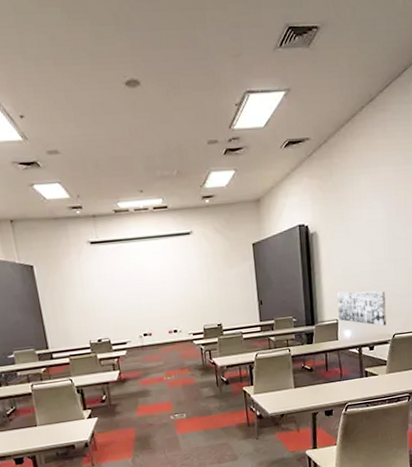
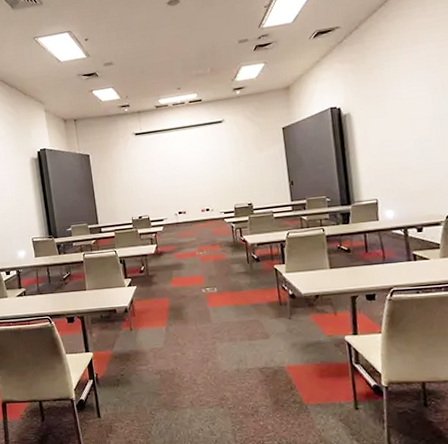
wall art: present [337,291,387,326] -> none [375,169,437,206]

